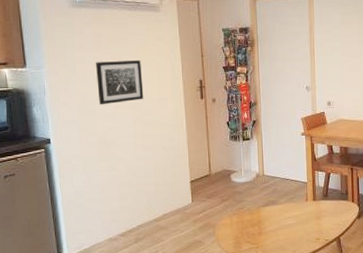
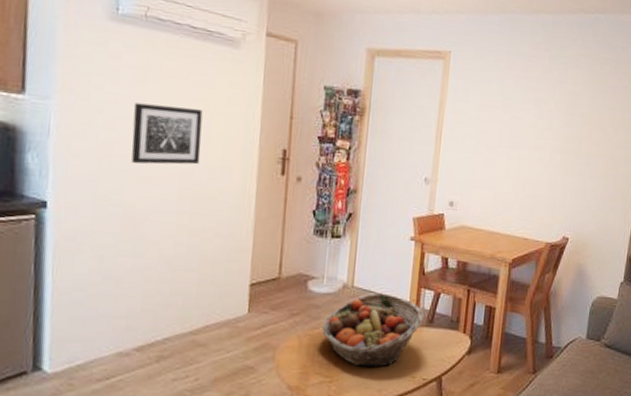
fruit basket: none [246,178,320,235] -> present [322,293,423,367]

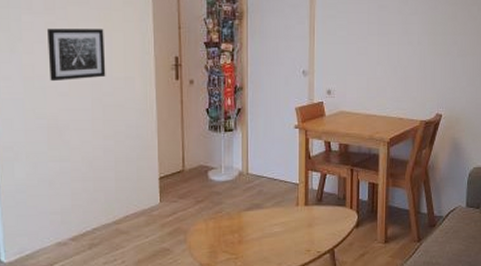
fruit basket: present [322,293,423,367] -> none [225,178,313,244]

